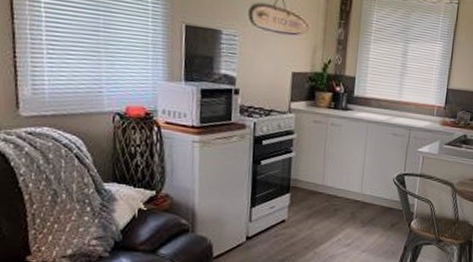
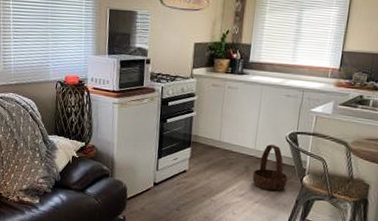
basket: none [359,187,396,238] -> present [252,144,288,191]

